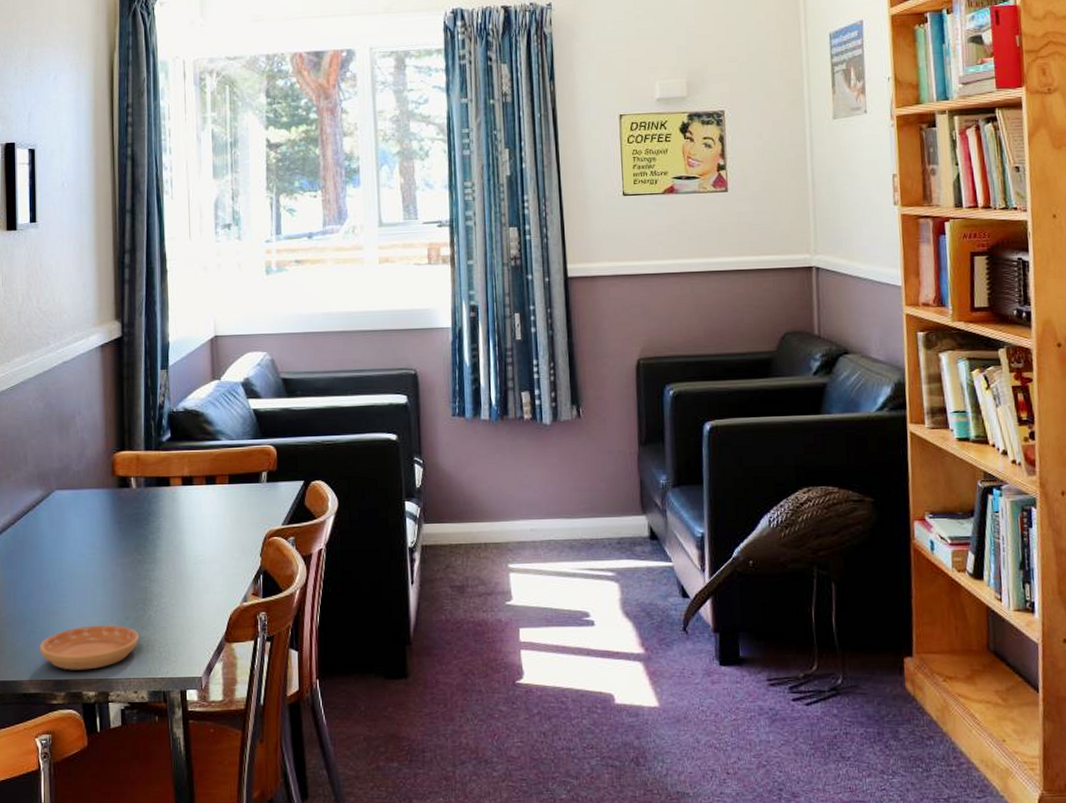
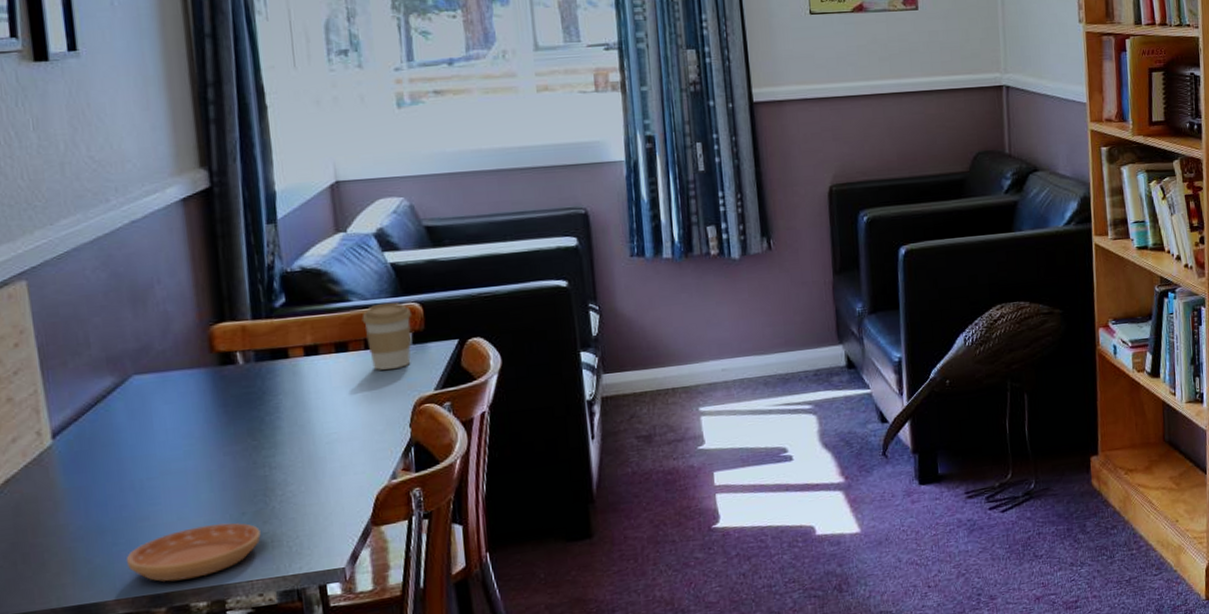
coffee cup: none [228,443,267,503] -> present [361,302,411,370]

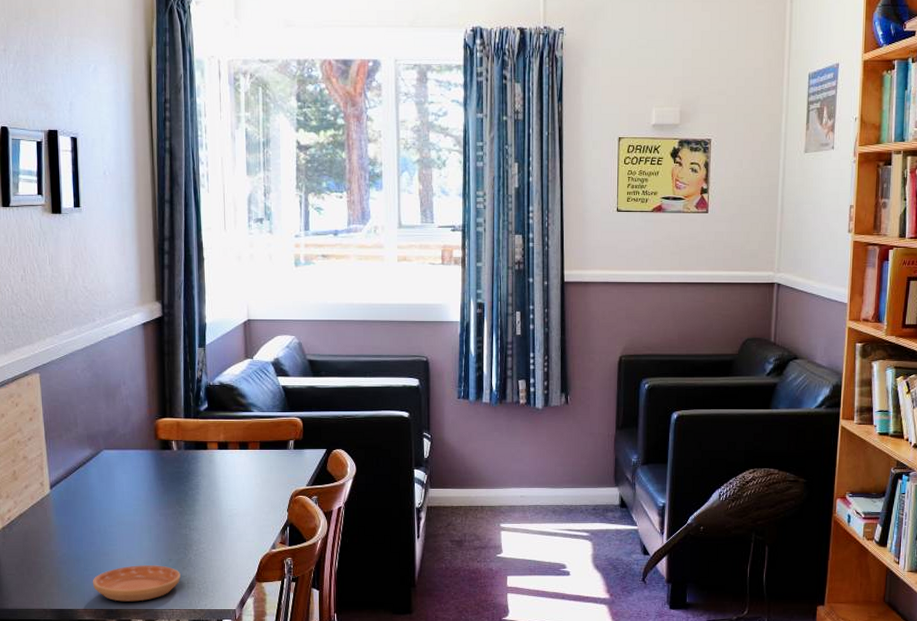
coffee cup: present [361,302,411,370] -> none [259,415,294,466]

